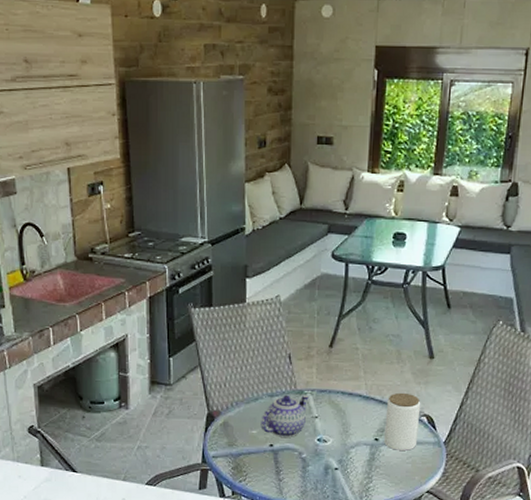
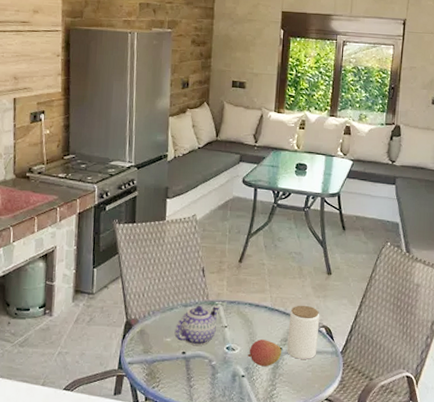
fruit: none [340,430,378,459] -> present [247,339,281,367]

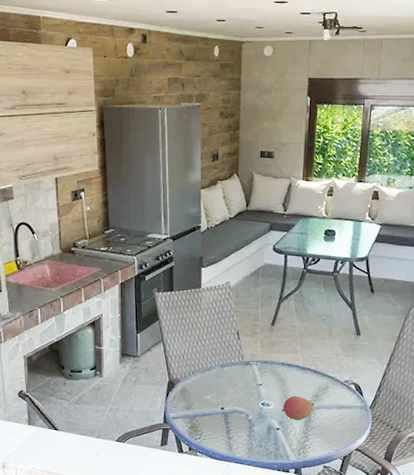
teapot: present [174,305,219,345] -> none [213,365,254,402]
jar: present [287,305,320,359] -> none [319,364,350,414]

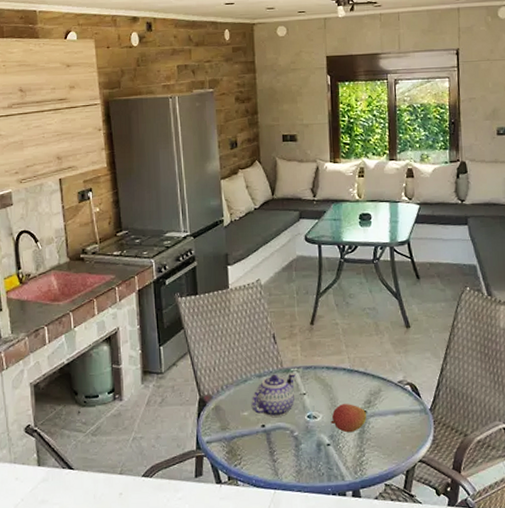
teapot: none [213,365,254,402] -> present [251,373,296,417]

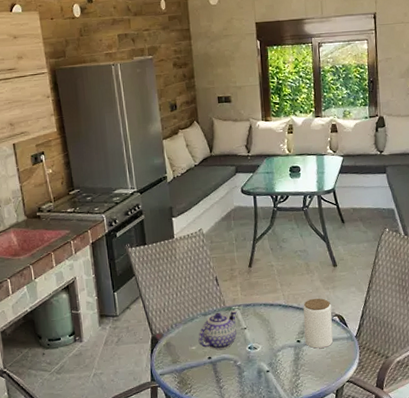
fruit: present [330,404,366,433] -> none [269,335,300,360]
jar: none [370,363,404,421] -> present [303,298,333,349]

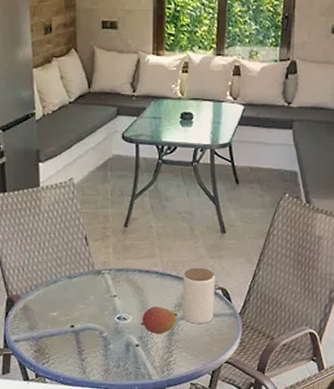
teapot: present [198,310,237,350] -> none [60,275,107,318]
fruit: none [269,335,300,360] -> present [140,306,176,335]

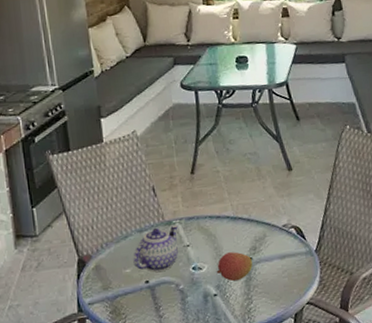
teapot: none [60,275,107,318] -> present [133,225,178,272]
jar: present [182,267,216,324] -> none [255,207,290,266]

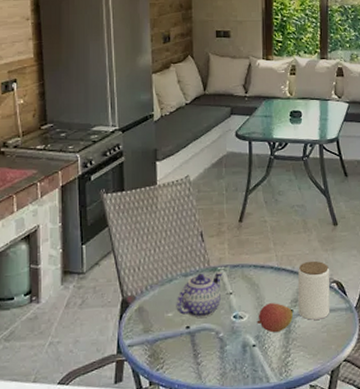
jar: none [255,207,290,266] -> present [297,260,330,320]

